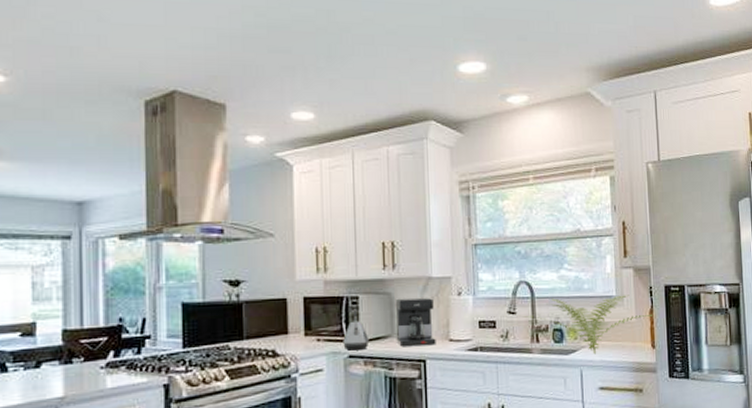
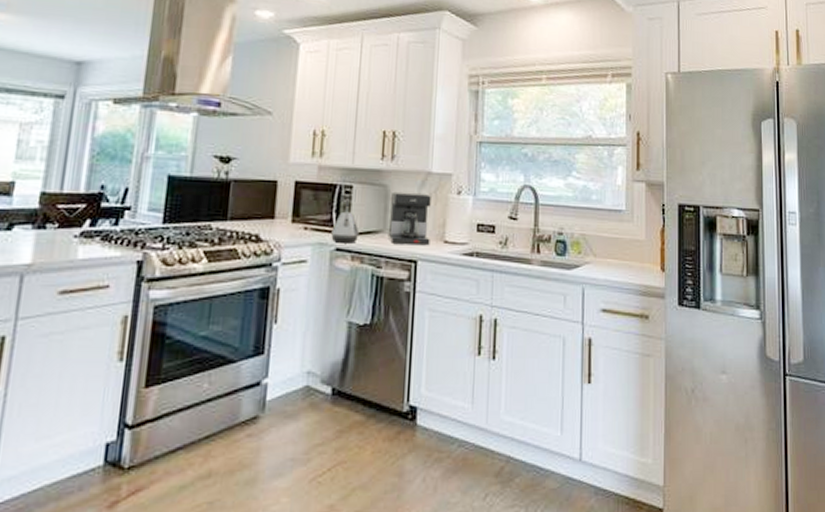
plant: present [516,295,652,355] -> none [518,207,664,273]

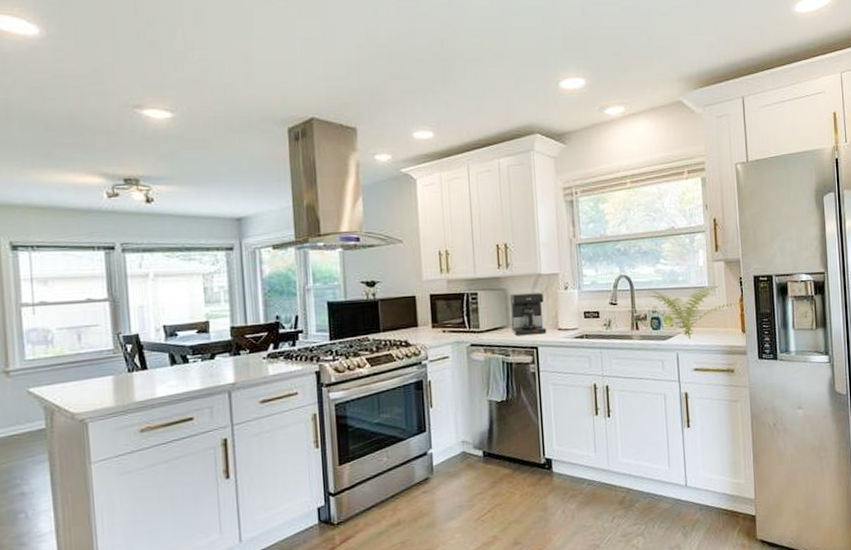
kettle: present [331,197,360,243] -> none [465,302,488,340]
plant: none [518,207,664,273] -> present [617,285,742,340]

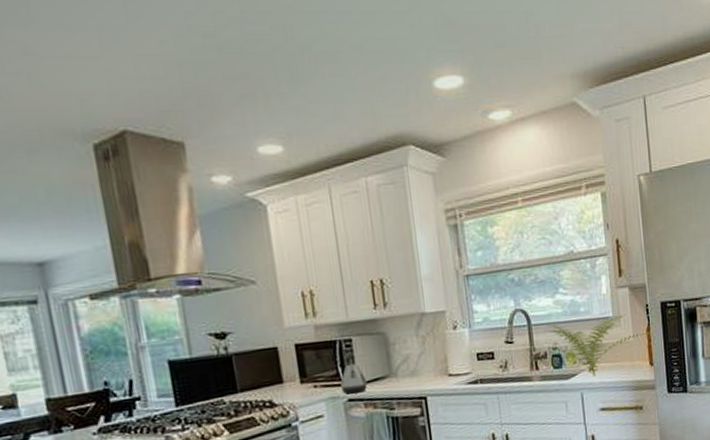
kettle: none [465,302,488,340] -> present [340,350,368,395]
coffee maker: present [510,292,547,336] -> none [391,333,436,386]

